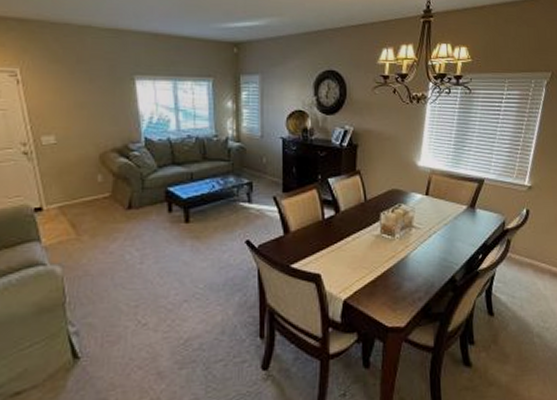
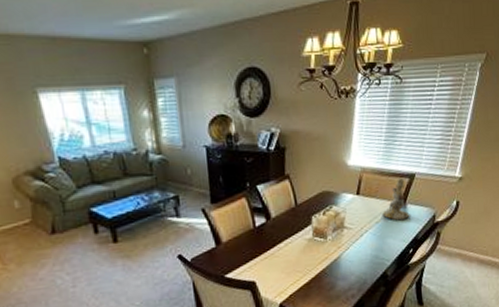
candlestick: none [450,182,481,225] -> present [382,177,411,221]

